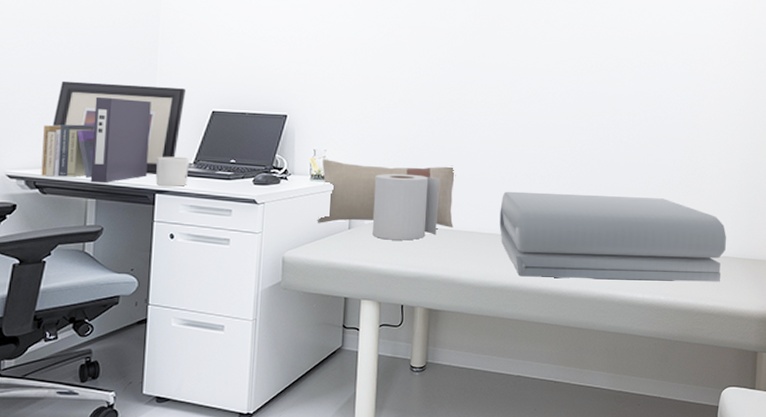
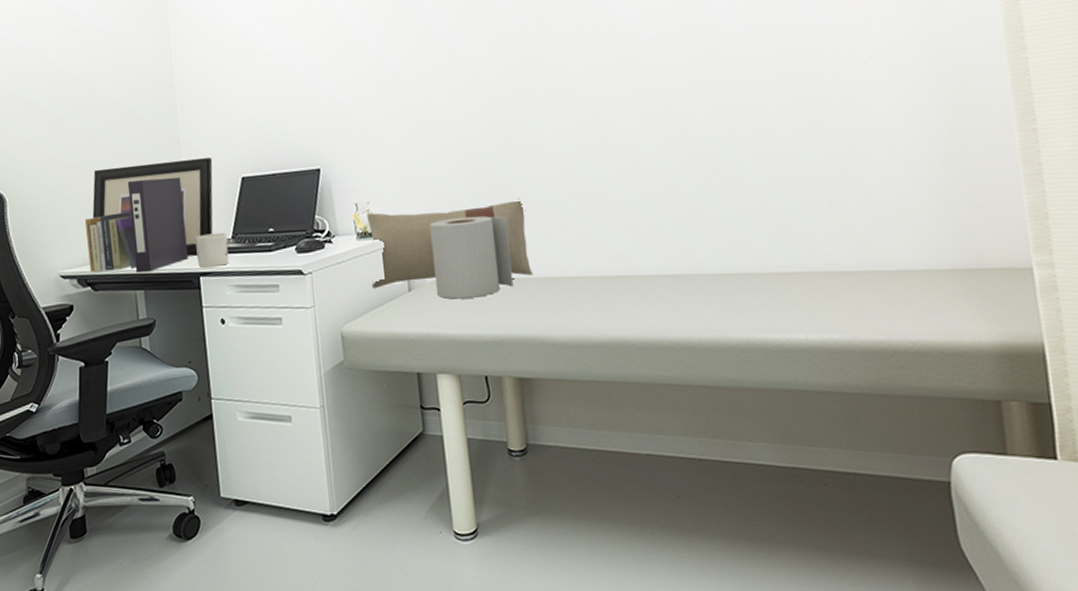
towel: present [499,191,726,282] -> none [588,201,924,327]

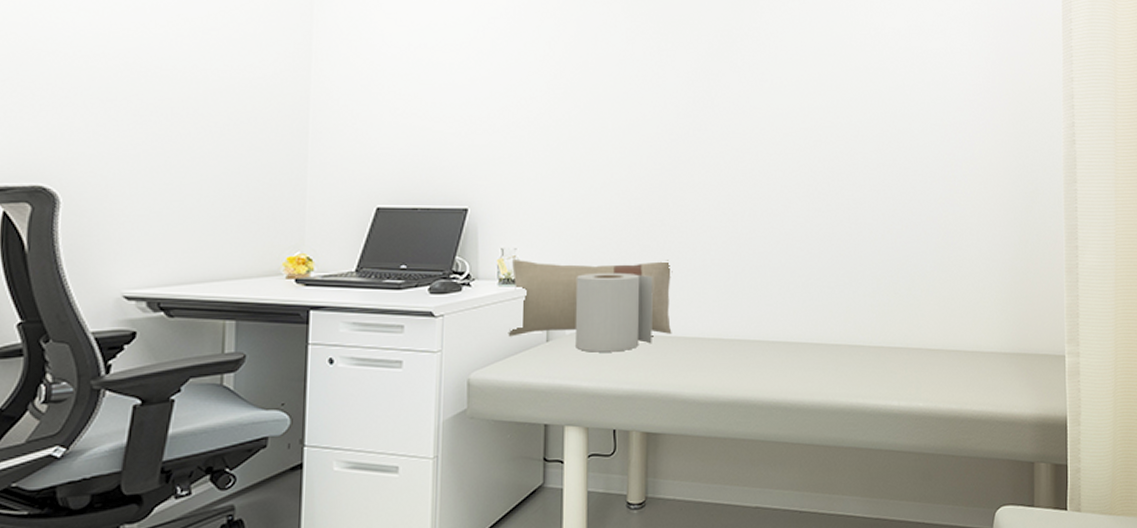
books: present [85,212,136,272] -> none [166,230,232,297]
picture frame: present [92,158,213,256] -> none [180,178,344,287]
binder: present [127,177,188,273] -> none [228,196,302,301]
mug: present [194,232,229,269] -> none [309,264,351,302]

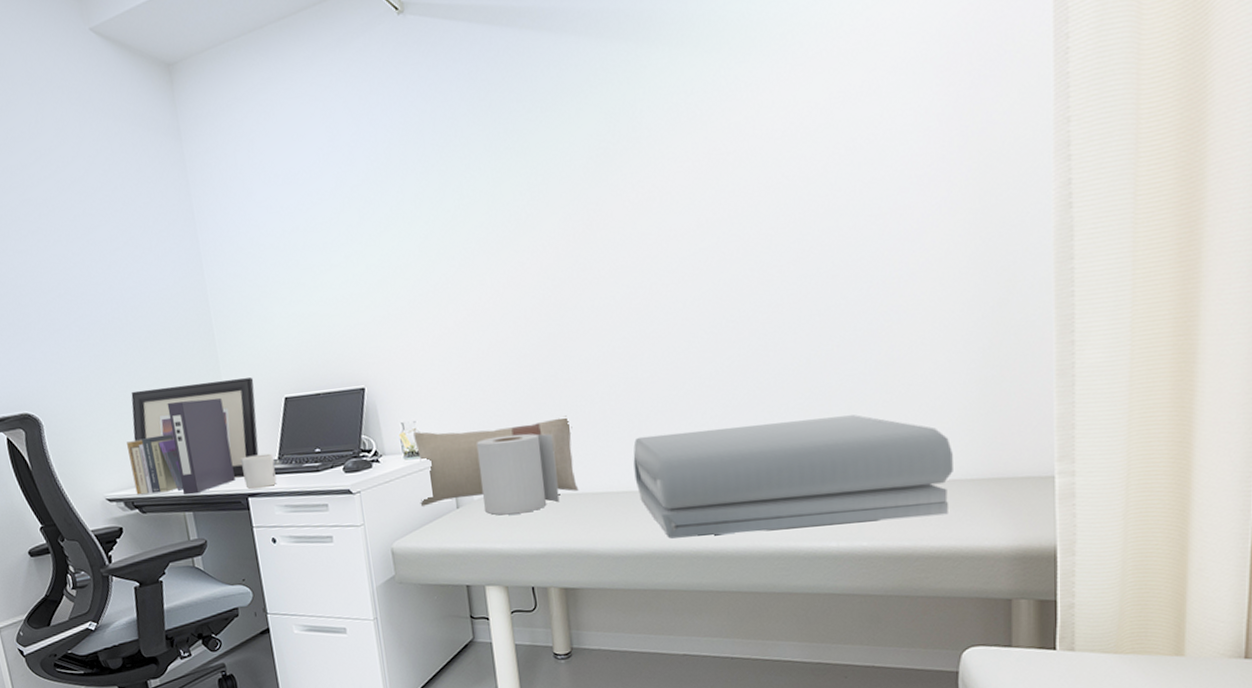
books: none [166,230,232,297] -> present [127,434,183,495]
picture frame: none [180,178,344,287] -> present [131,378,259,478]
binder: none [228,196,302,301] -> present [167,398,235,495]
mug: none [309,264,351,302] -> present [240,453,277,490]
towel: none [726,287,991,388] -> present [633,415,953,539]

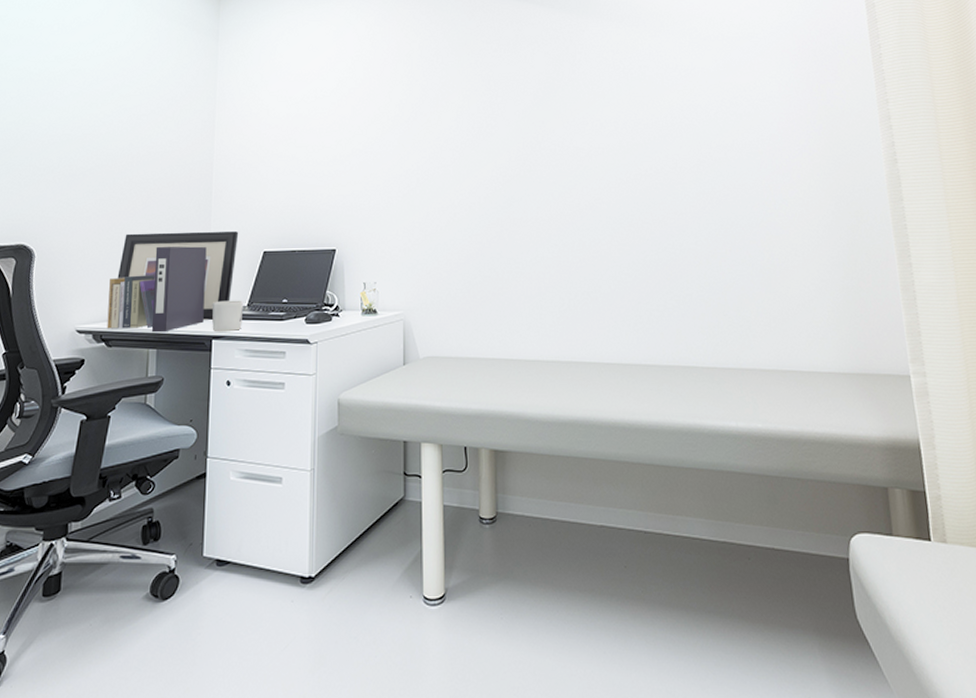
pillow: present [413,415,579,506] -> none [370,289,514,361]
paper towel roll: present [477,433,560,516] -> none [428,301,496,375]
towel: present [633,415,953,539] -> none [562,309,829,409]

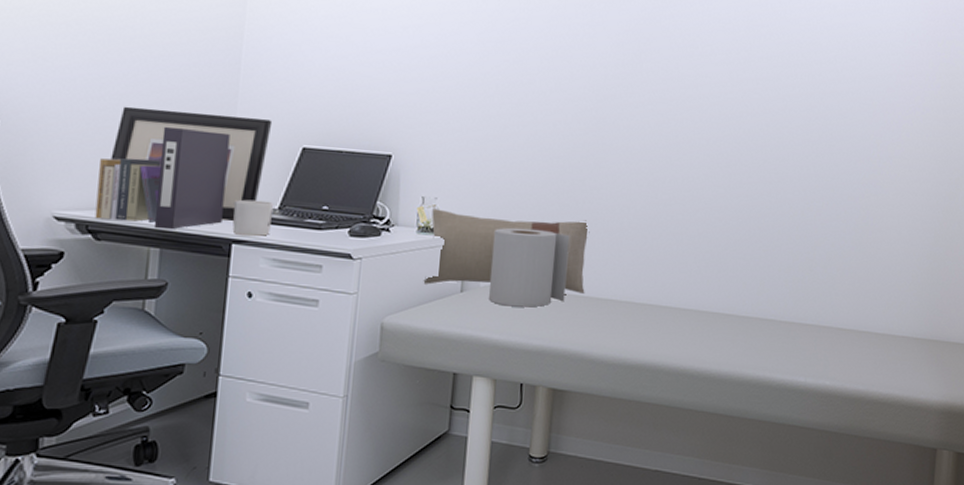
pillow: none [370,289,514,361] -> present [423,207,590,294]
paper towel roll: none [428,301,496,375] -> present [489,227,570,308]

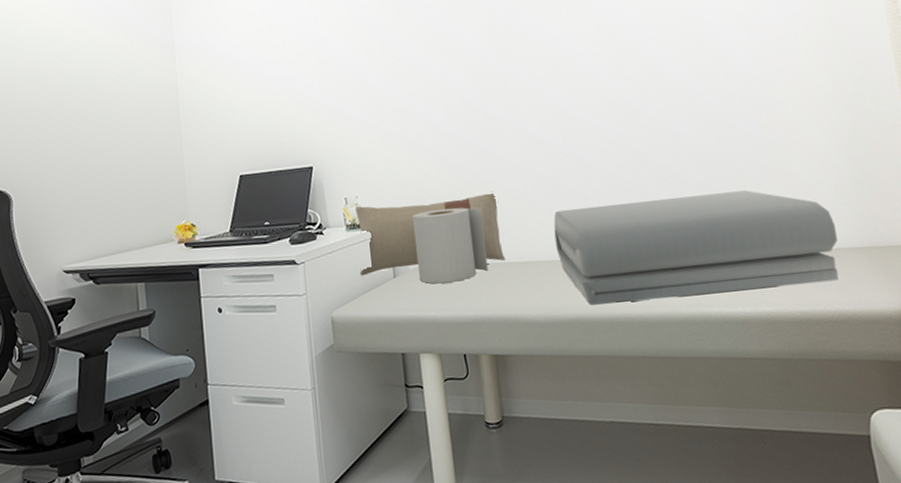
books: present [94,158,161,224] -> none [89,209,138,267]
picture frame: present [111,106,273,221] -> none [96,157,213,250]
binder: present [153,126,230,230] -> none [131,175,188,267]
mug: present [232,199,274,237] -> none [194,226,227,261]
towel: none [639,252,905,366] -> present [553,190,839,305]

